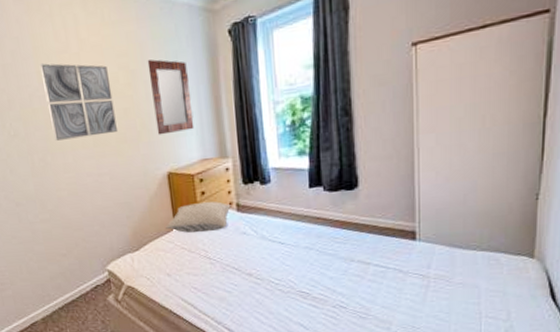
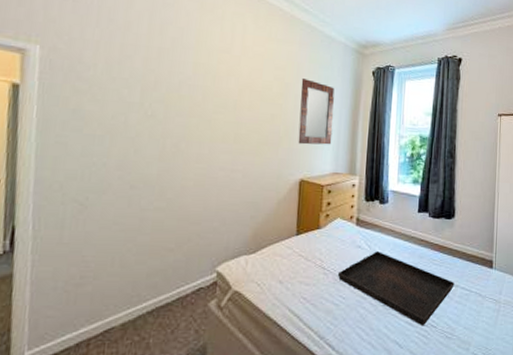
wall art: present [39,63,118,141] -> none [194,57,264,134]
pillow: present [166,201,231,233] -> none [287,212,352,242]
serving tray: none [226,236,365,308] -> present [338,251,455,326]

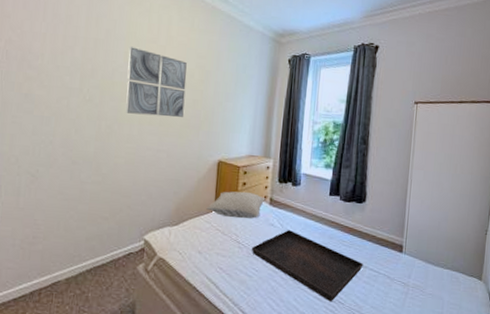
wall art: none [194,57,264,134] -> present [125,47,187,118]
pillow: none [287,212,352,242] -> present [206,191,266,219]
home mirror: present [298,78,335,145] -> none [217,66,252,129]

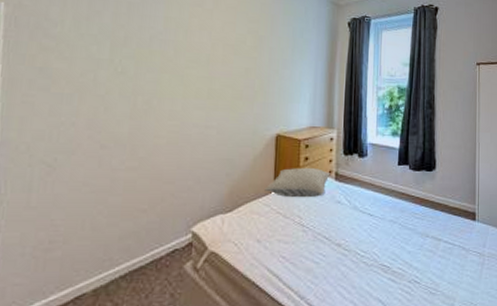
wall art: present [125,47,187,118] -> none [166,11,238,89]
serving tray: present [252,230,363,302] -> none [318,207,437,283]

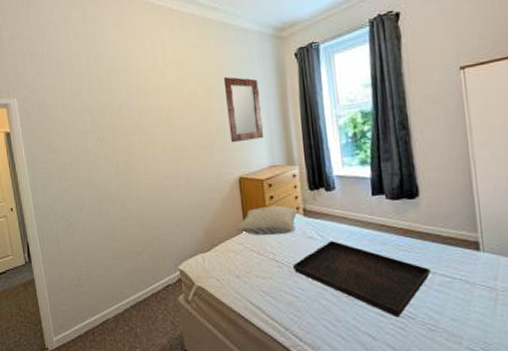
home mirror: none [273,31,310,99] -> present [223,77,264,143]
serving tray: none [318,207,437,283] -> present [293,241,431,318]

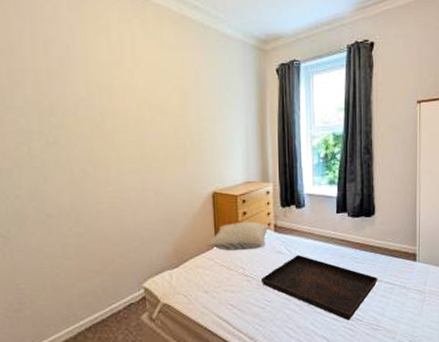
home mirror: present [223,77,264,143] -> none [201,85,241,156]

